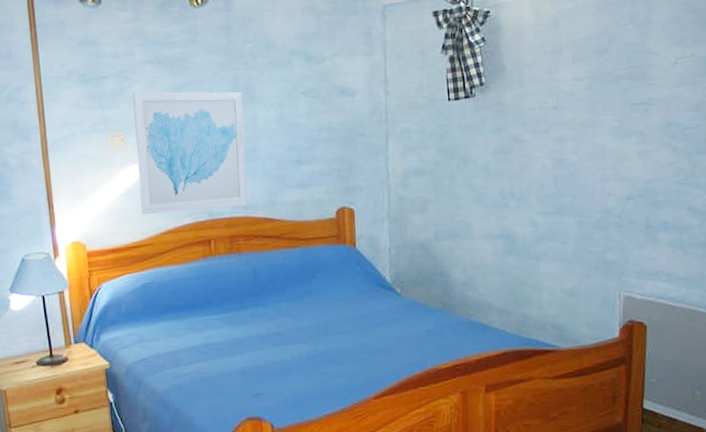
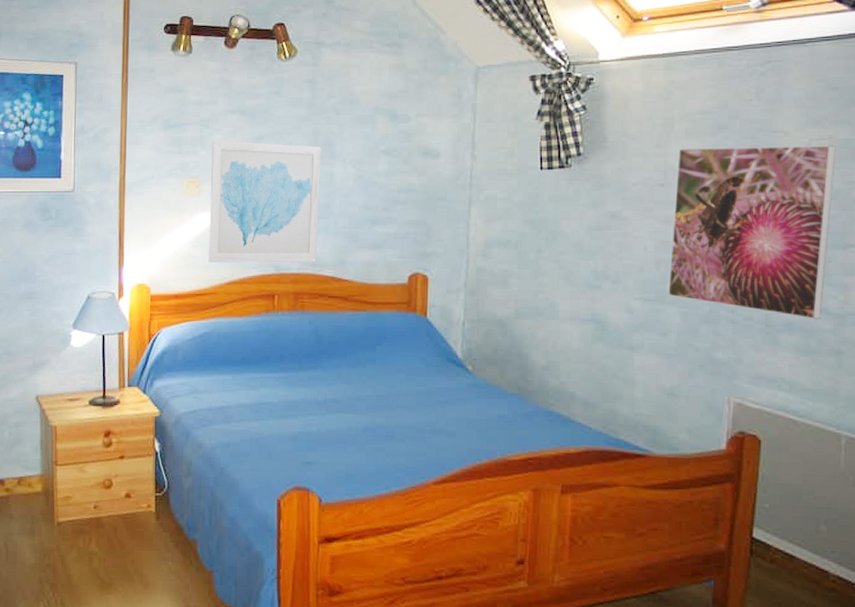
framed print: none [565,62,697,218] -> present [668,145,836,320]

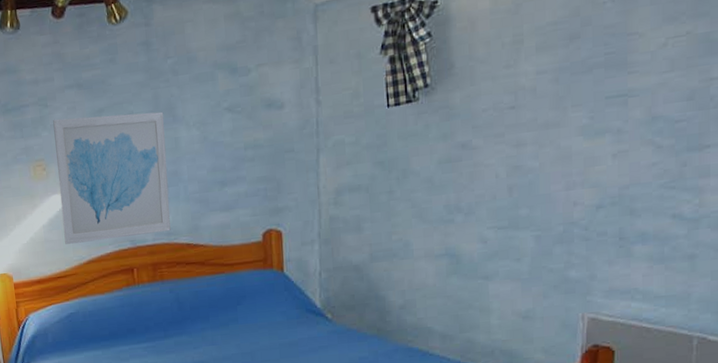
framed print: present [668,145,836,320] -> none [521,41,694,228]

